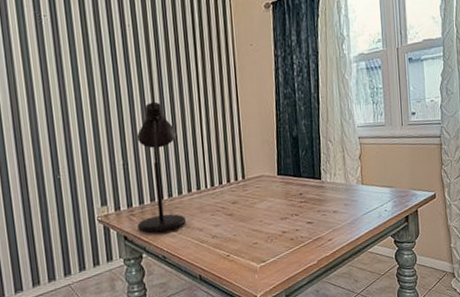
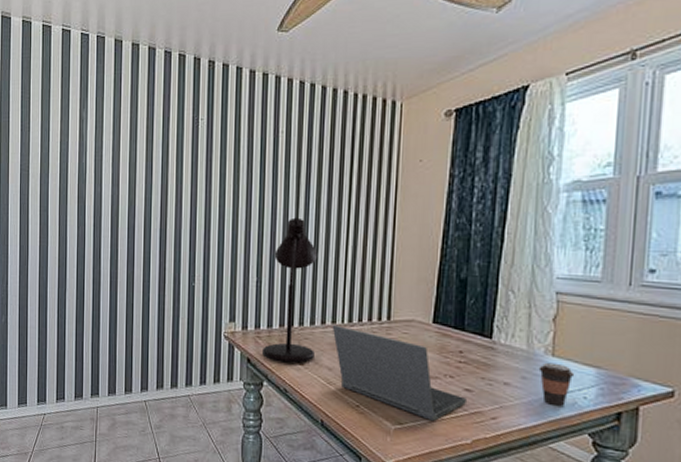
laptop computer: none [197,190,310,253] -> present [332,324,466,421]
coffee cup: none [354,189,378,221] -> present [538,362,575,406]

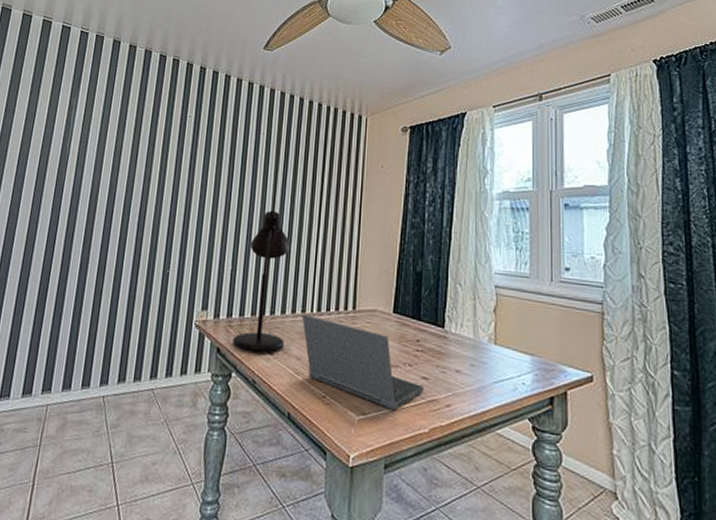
coffee cup: present [538,362,575,406] -> none [484,350,514,392]

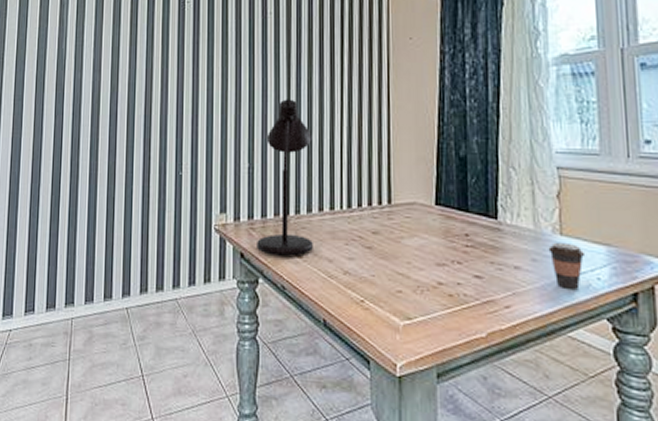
laptop computer: present [301,313,424,410] -> none [330,211,477,313]
coffee cup: none [484,350,514,392] -> present [548,242,586,289]

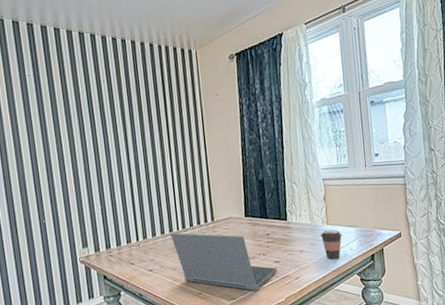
desk lamp: present [257,99,313,257] -> none [113,150,160,273]
laptop computer: none [330,211,477,313] -> present [170,232,277,291]

